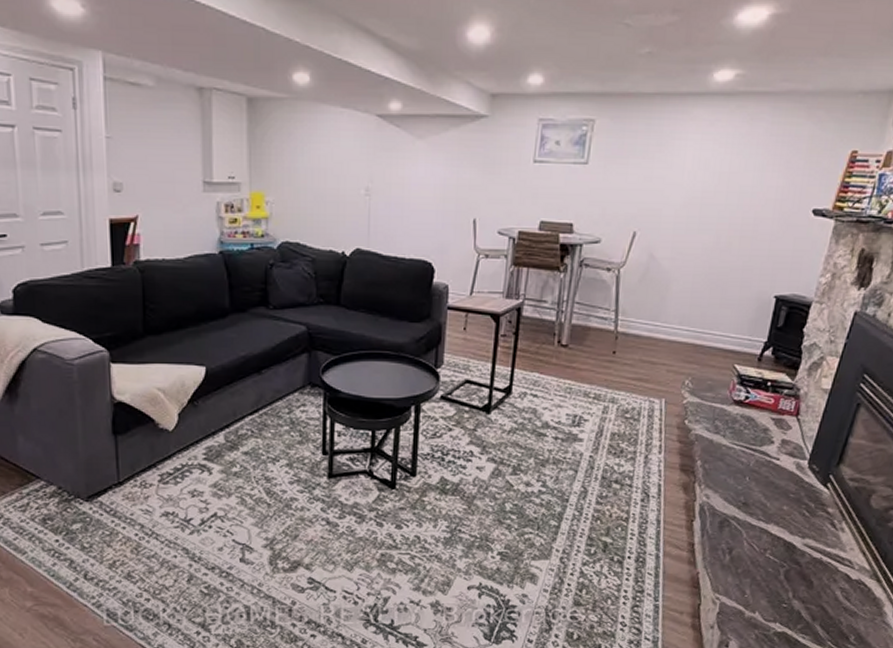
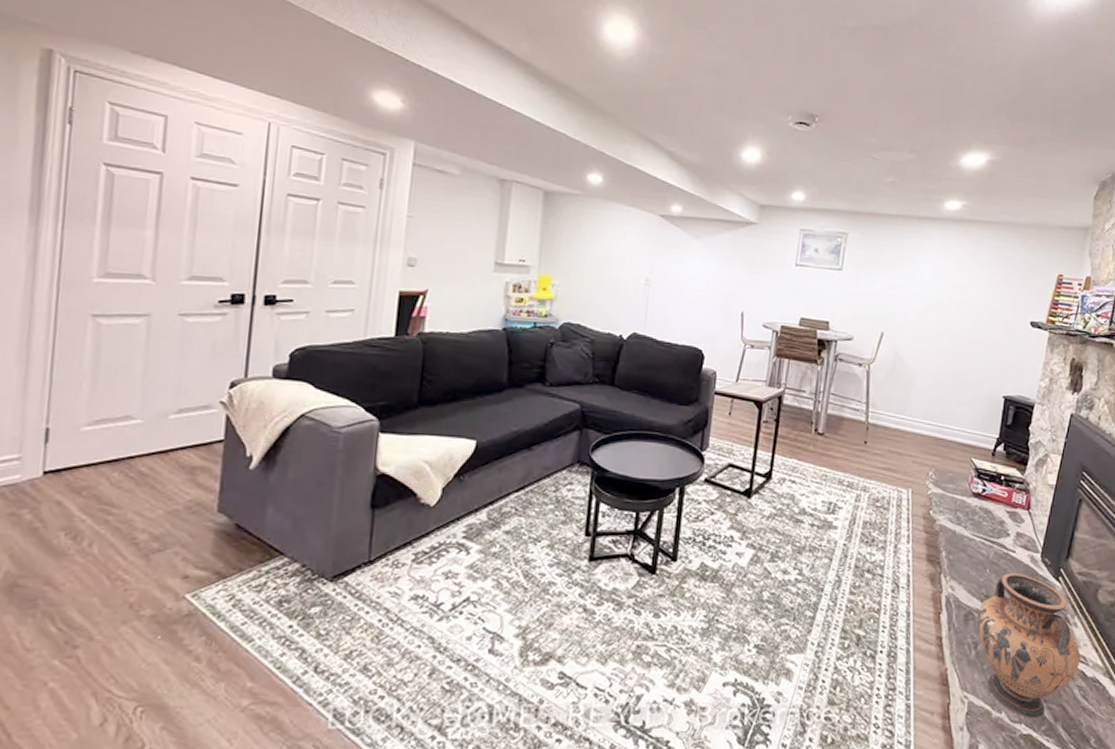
vase: none [732,480,846,618] -> present [976,572,1081,719]

